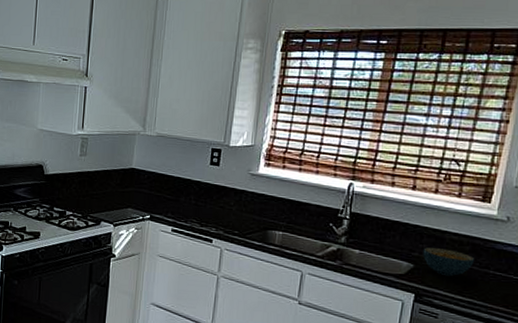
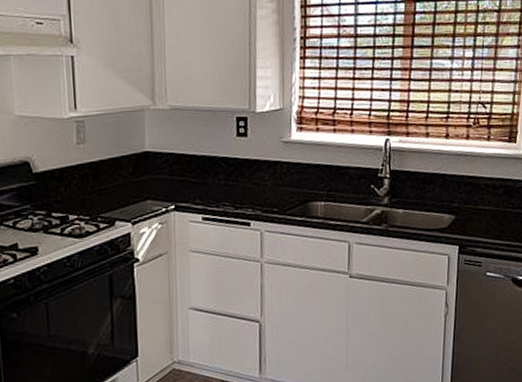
cereal bowl: present [423,247,475,277] -> none [462,195,508,223]

